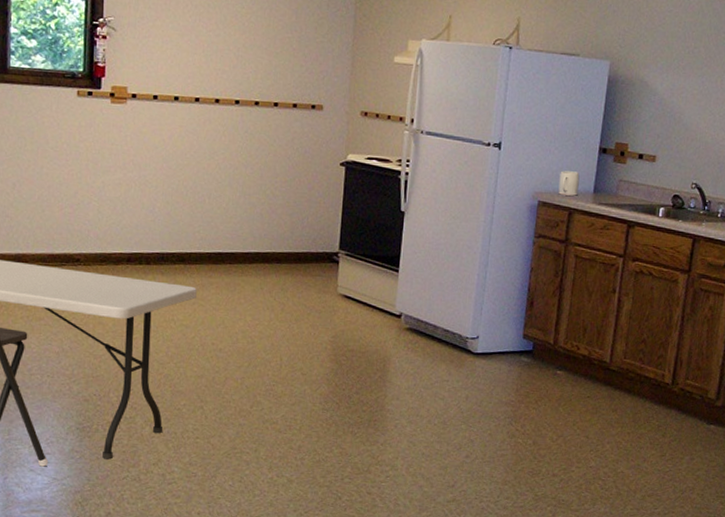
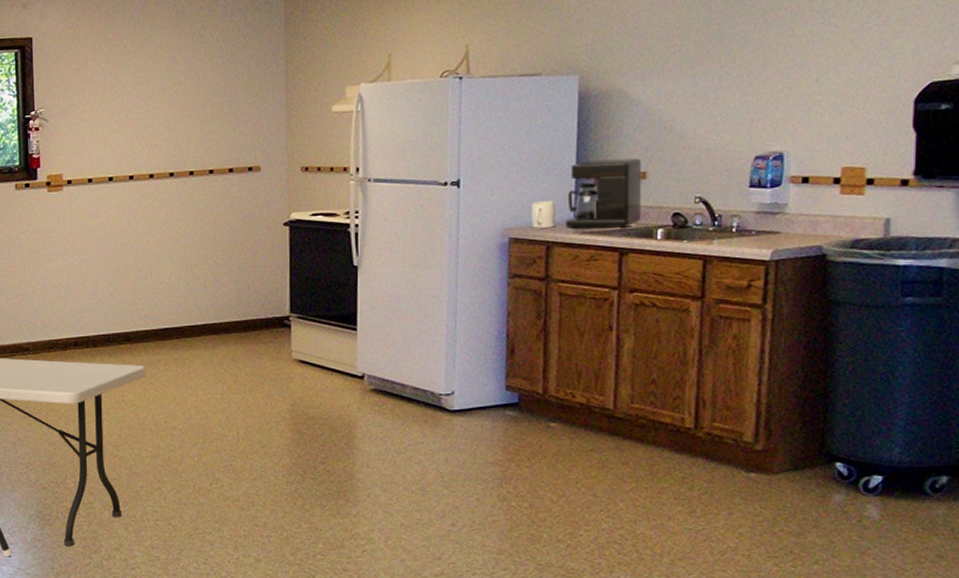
coffee maker: none [586,139,654,203] -> present [566,158,642,228]

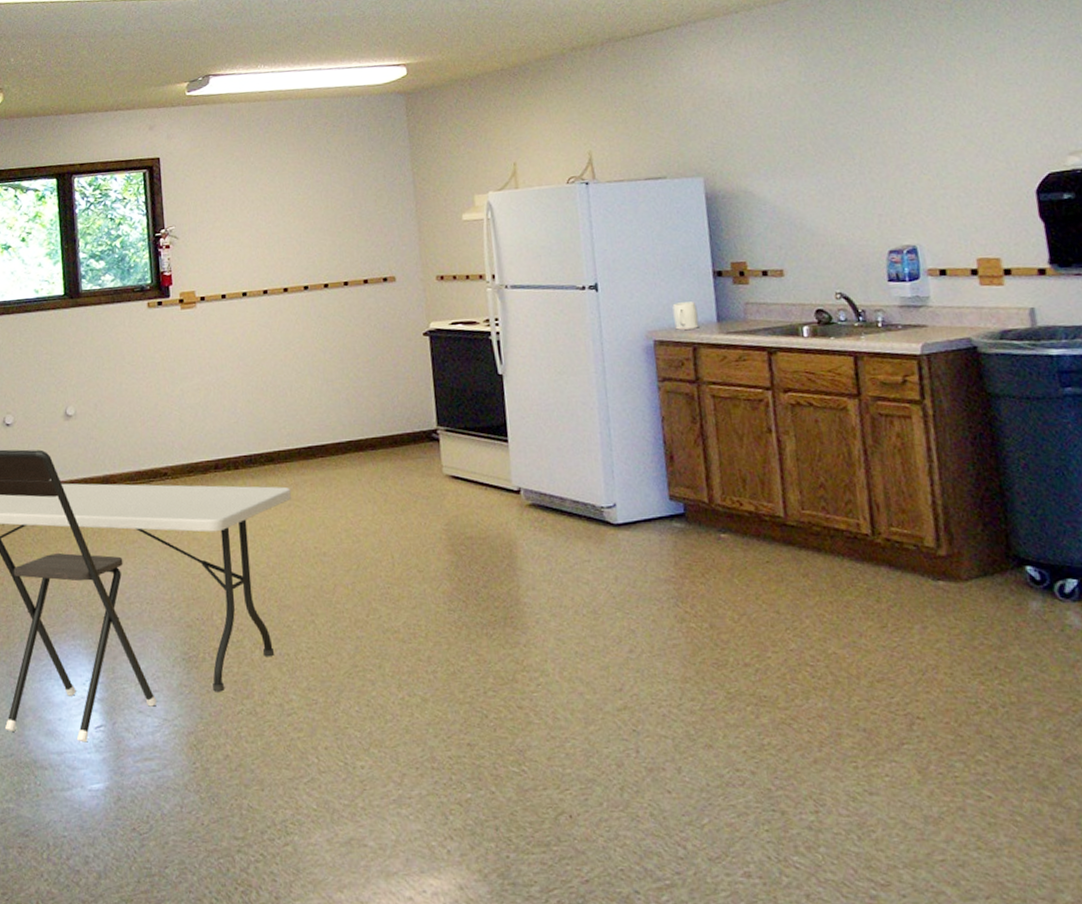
coffee maker: present [566,158,642,228] -> none [706,256,786,329]

